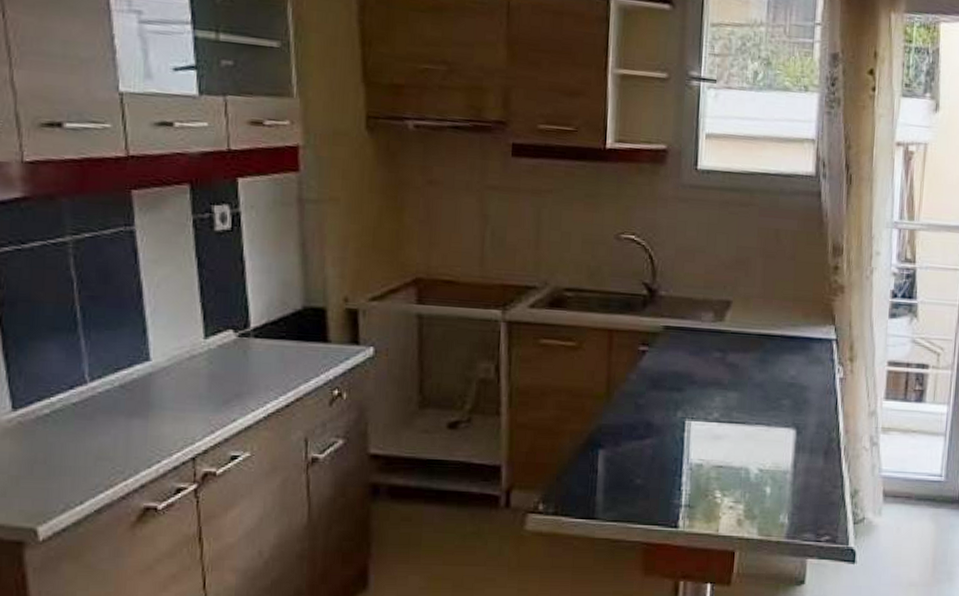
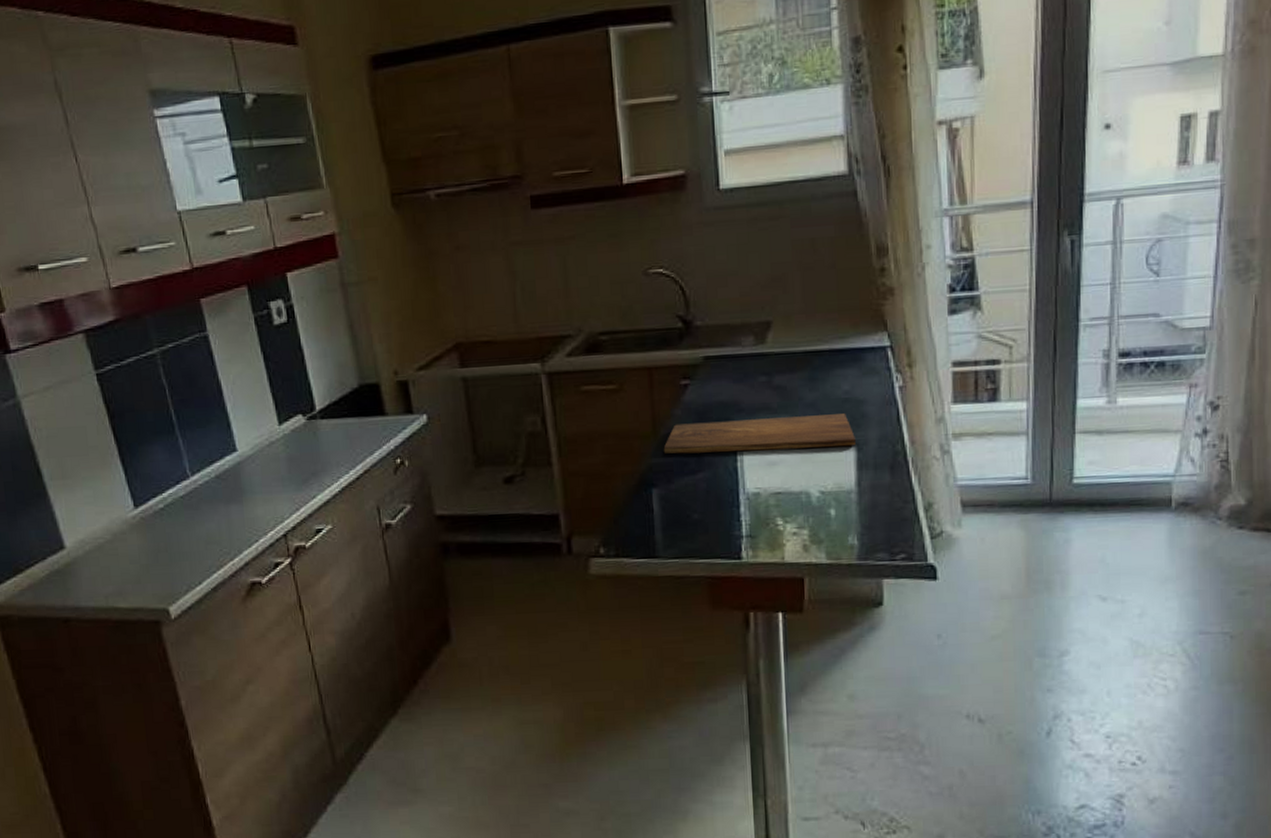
cutting board: none [614,388,796,429] -> present [663,413,856,454]

